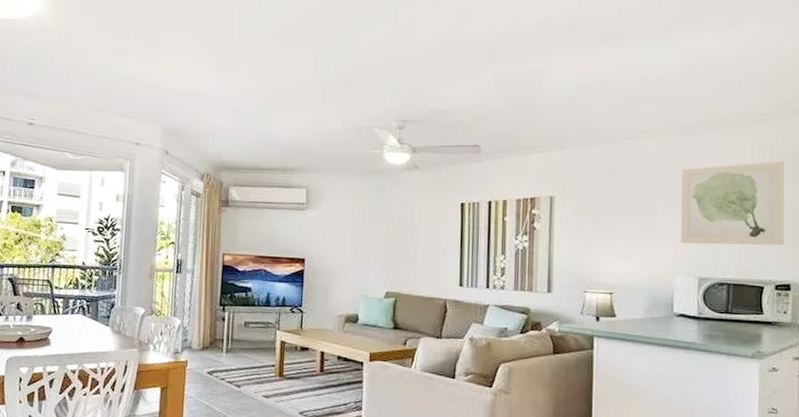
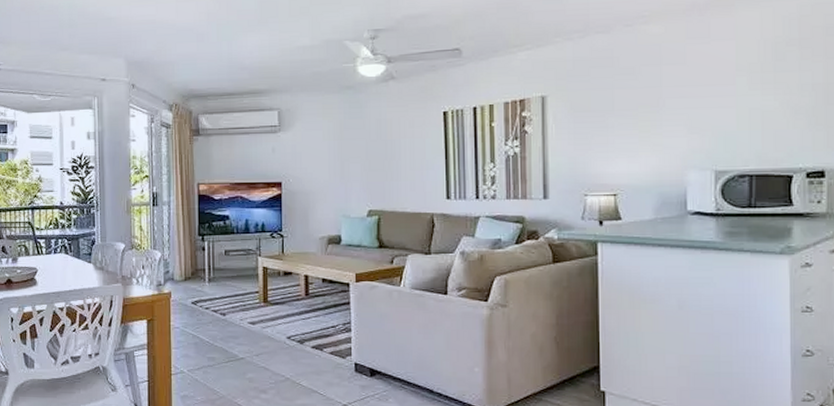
wall art: present [680,161,785,246] -> none [691,34,815,136]

